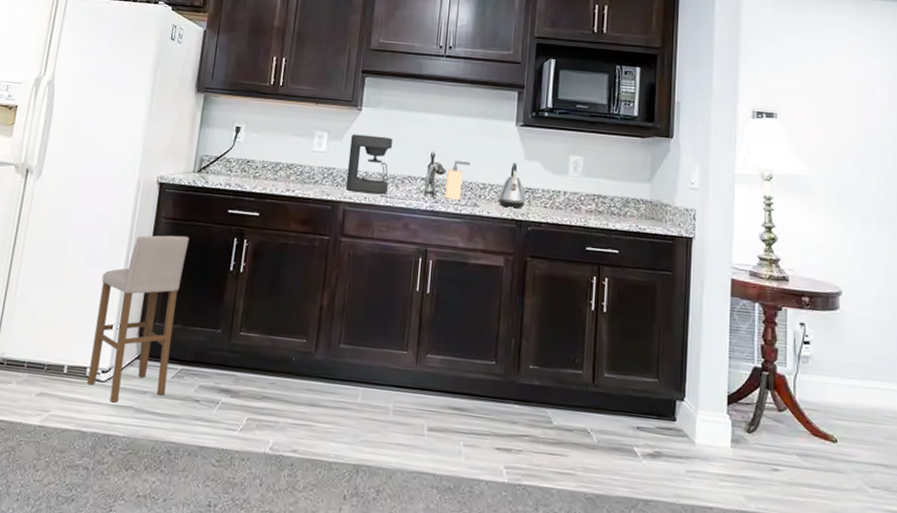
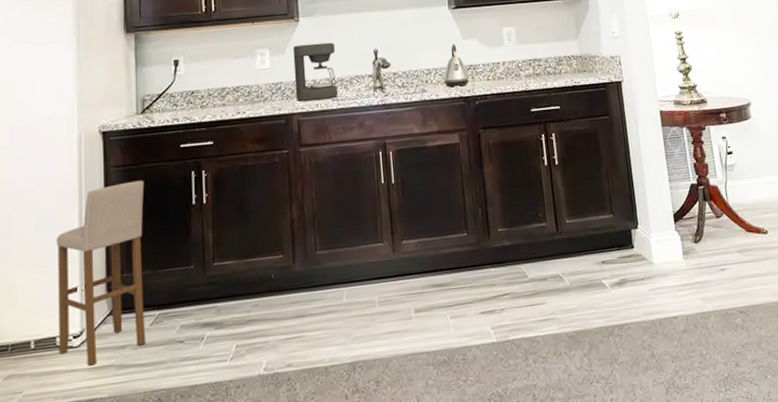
soap dispenser: present [444,161,471,200] -> none [391,51,413,91]

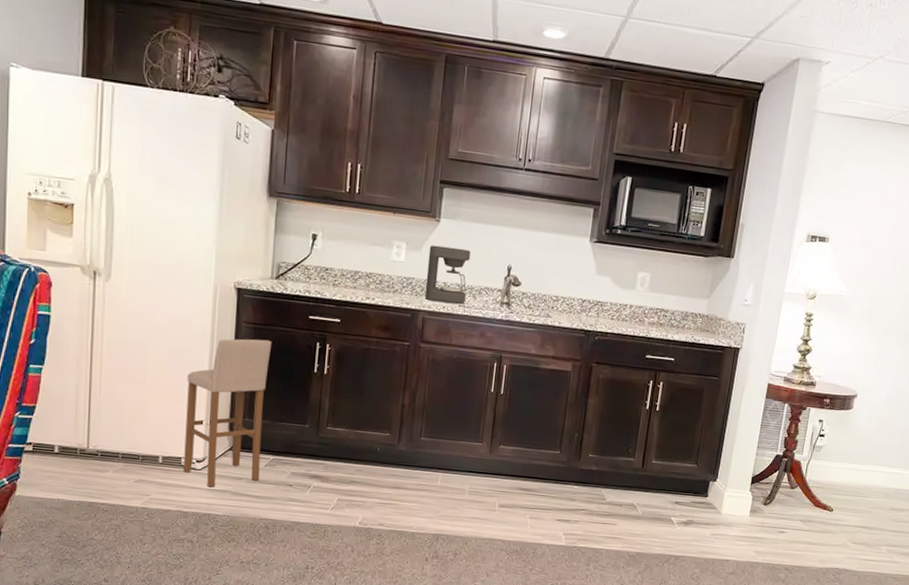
kettle: present [443,44,470,88] -> none [569,277,595,320]

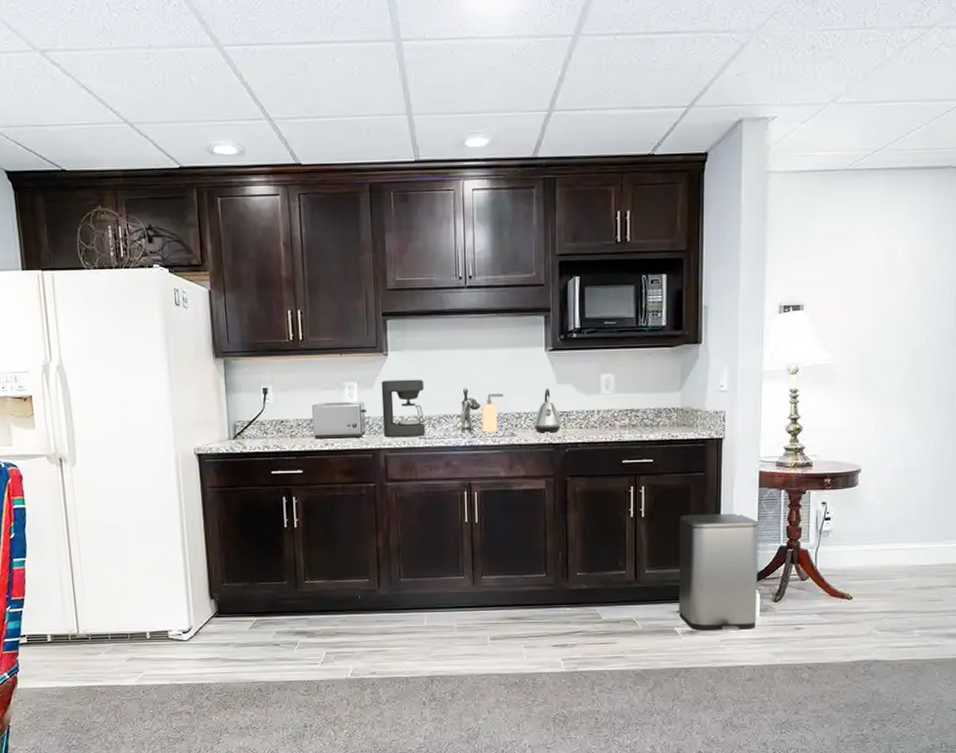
bar stool: present [183,338,272,488] -> none [162,501,245,657]
toaster: none [355,256,413,297] -> present [311,401,368,439]
soap dispenser: none [519,274,546,311] -> present [481,393,504,433]
kettle: none [569,277,595,320] -> present [534,388,562,433]
pedal bin: none [677,413,761,527] -> present [679,513,759,631]

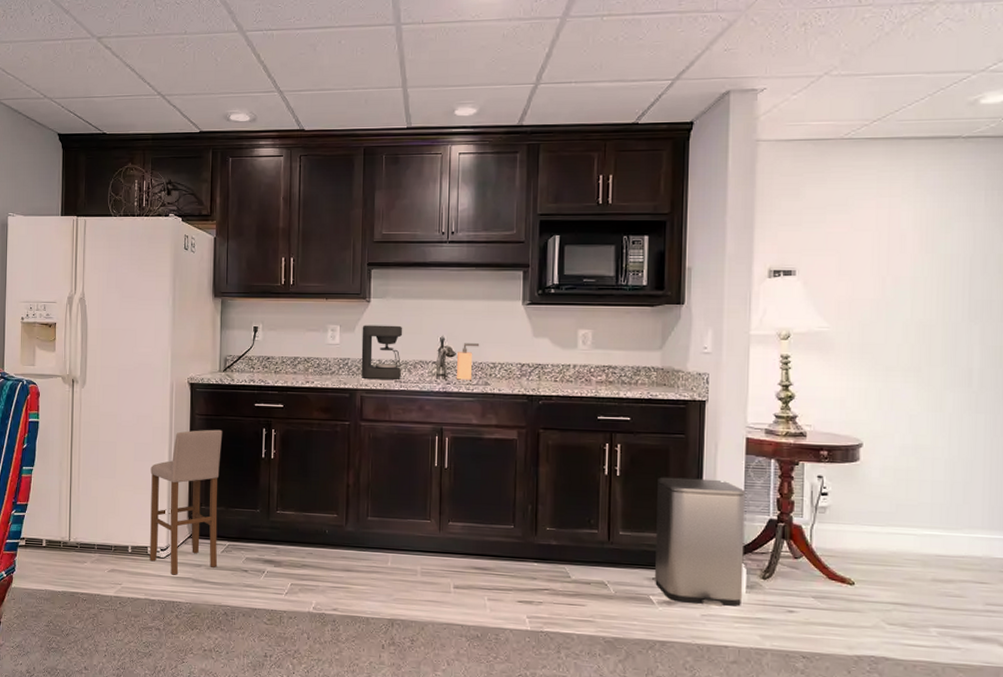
bar stool: none [162,501,245,657] -> present [150,429,223,575]
toaster: present [311,401,368,439] -> none [295,342,348,378]
kettle: present [534,388,562,433] -> none [508,340,536,385]

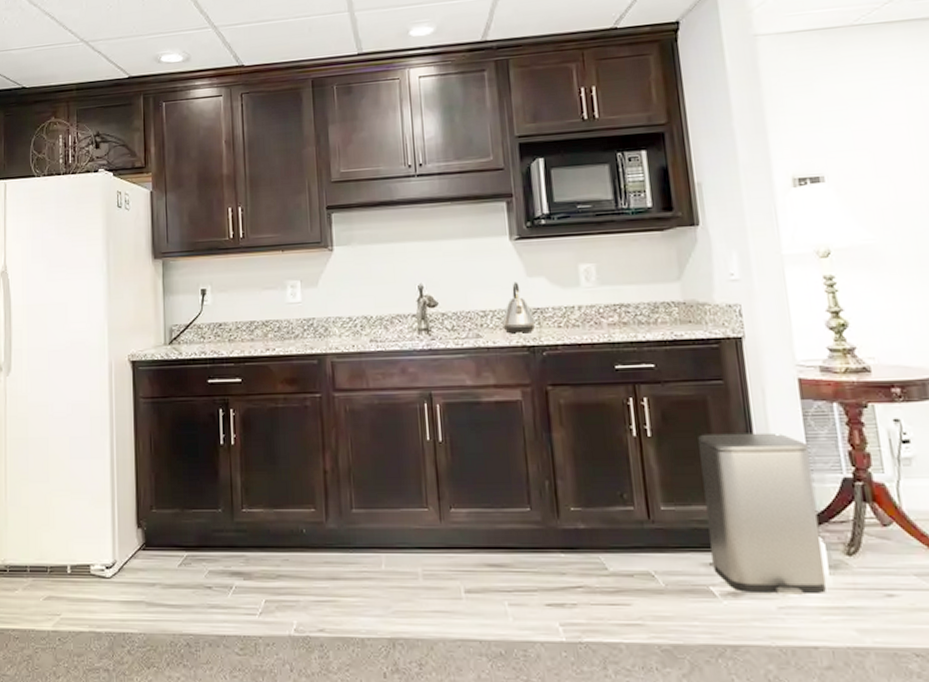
bar stool: present [150,429,223,575] -> none [89,414,174,599]
coffee maker: present [361,325,403,380] -> none [326,275,377,342]
soap dispenser: present [456,343,480,380] -> none [439,289,465,334]
kettle: none [508,340,536,385] -> present [502,282,536,334]

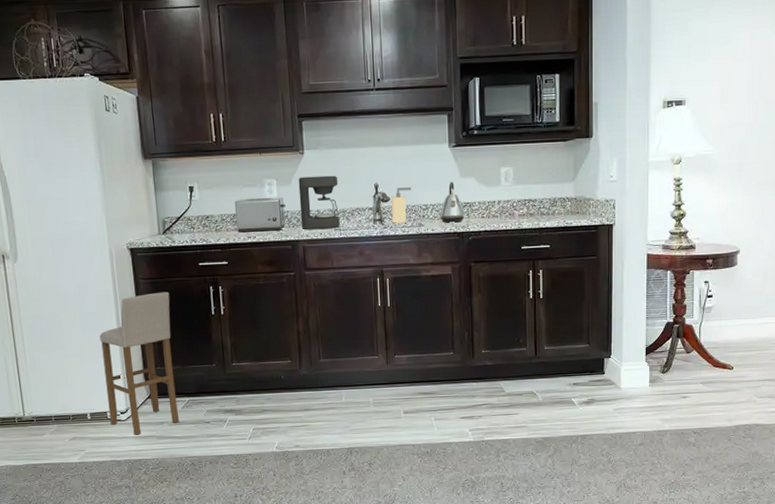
bar stool: none [89,414,174,599] -> present [99,291,179,435]
toaster: none [251,301,312,344] -> present [234,197,286,233]
coffee maker: none [326,275,377,342] -> present [298,175,341,230]
soap dispenser: none [439,289,465,334] -> present [390,187,412,223]
pedal bin: present [698,432,827,595] -> none [575,293,647,401]

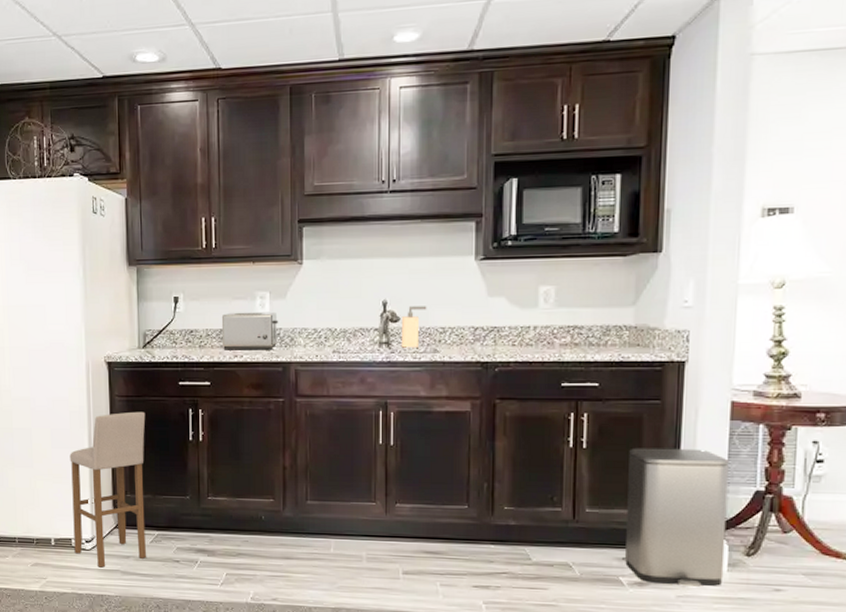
coffee maker: present [298,175,341,230] -> none [294,289,340,351]
kettle: present [440,181,465,223] -> none [460,301,491,350]
pedal bin: none [575,293,647,401] -> present [625,447,729,587]

